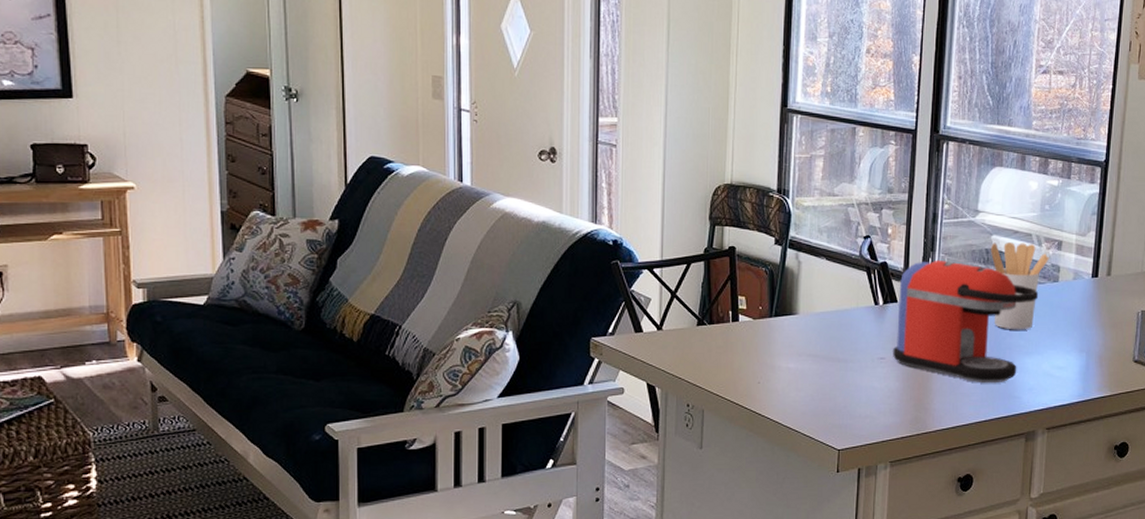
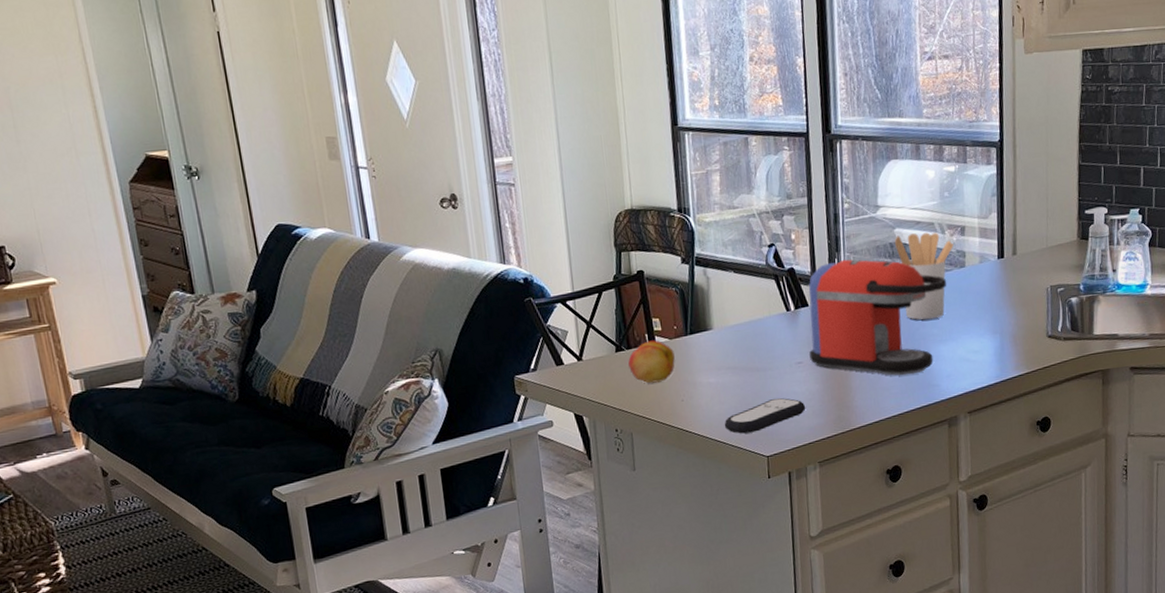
fruit: none [709,318,756,362] -> present [628,340,675,384]
remote control: none [798,391,883,424] -> present [724,398,806,434]

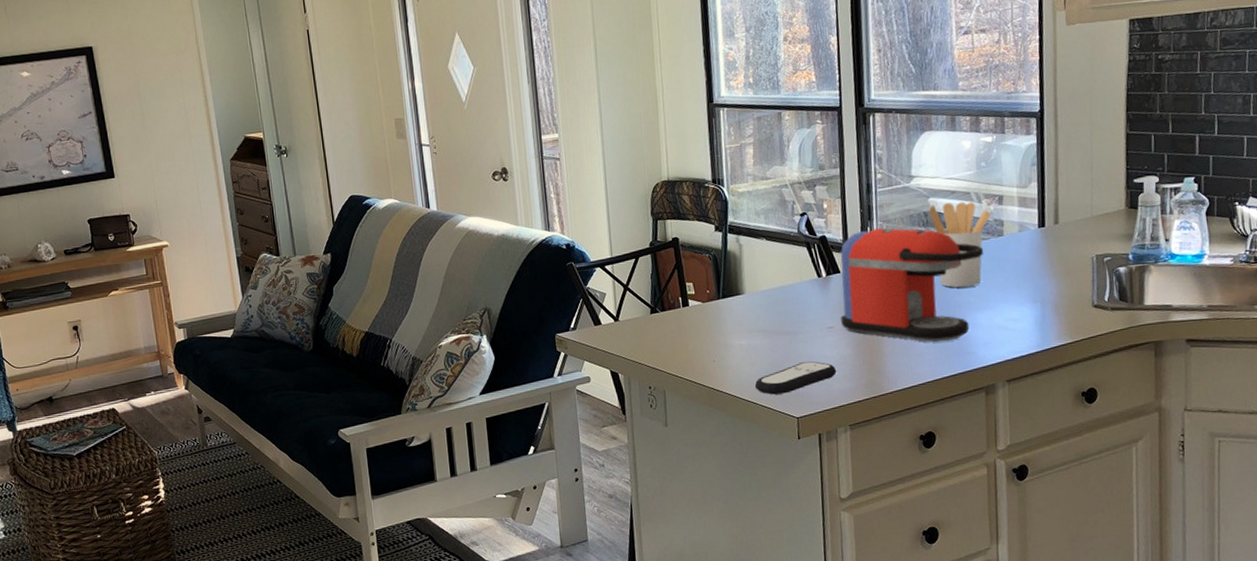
fruit: present [628,340,675,384] -> none [662,303,707,344]

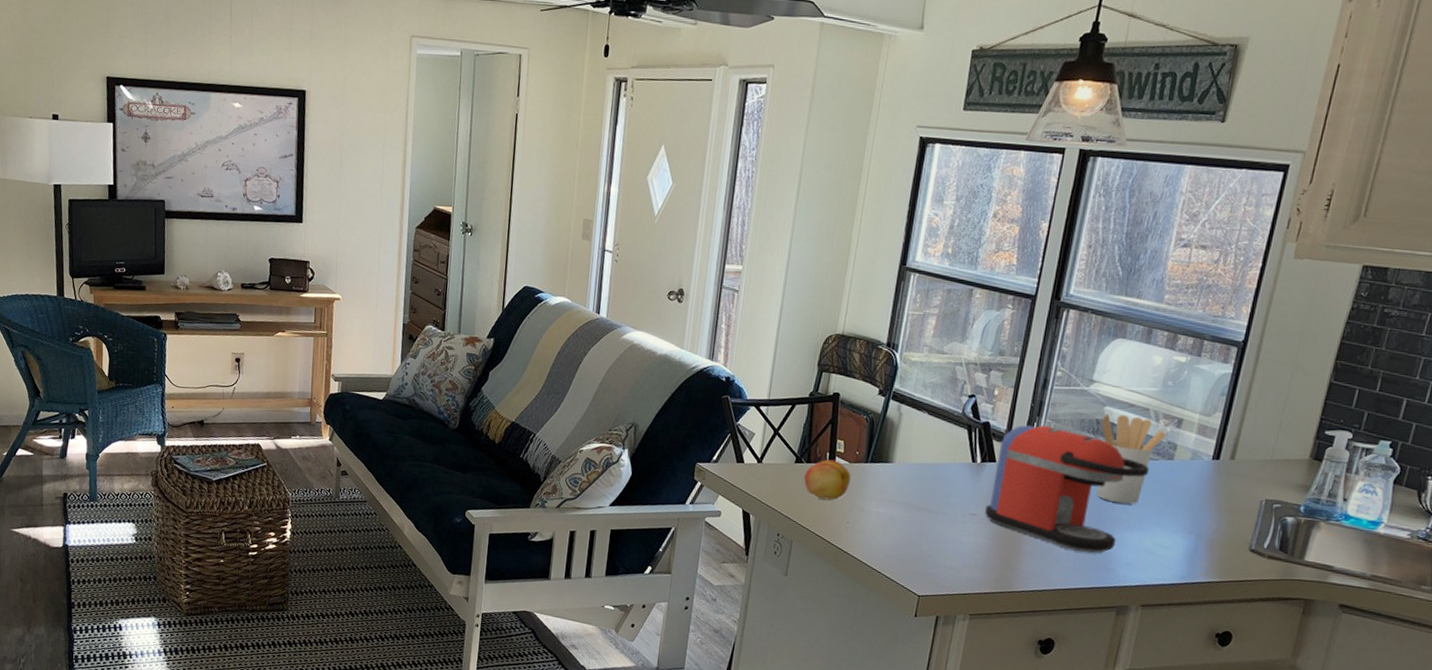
fruit: none [662,303,707,344] -> present [804,459,851,501]
remote control: present [754,361,837,395] -> none [882,542,970,570]

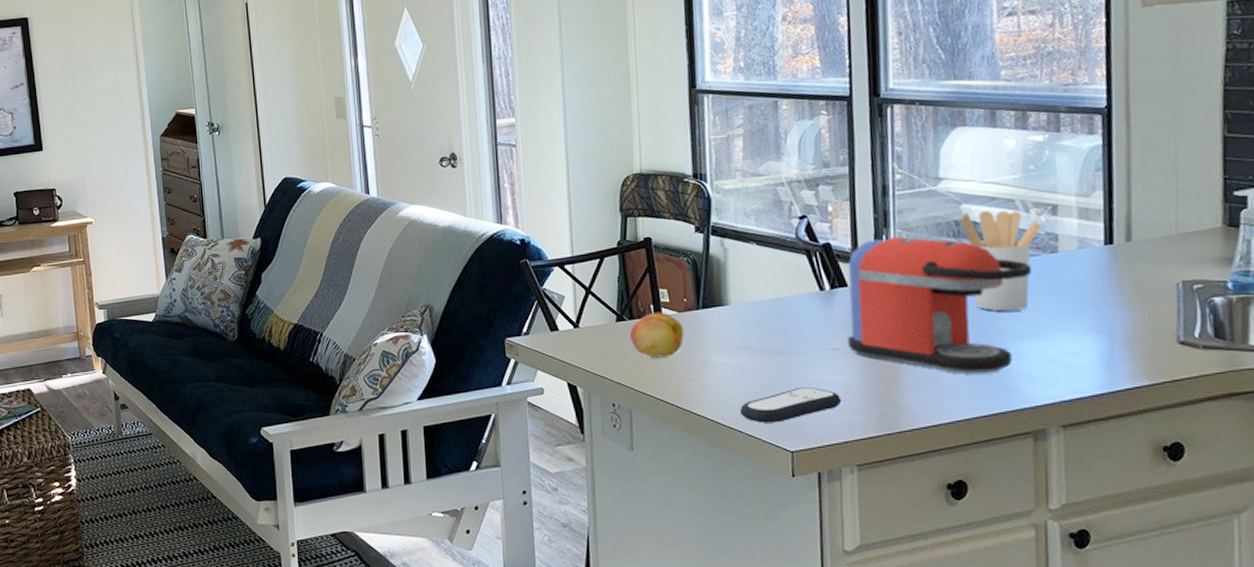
remote control: none [882,542,970,570] -> present [739,386,842,423]

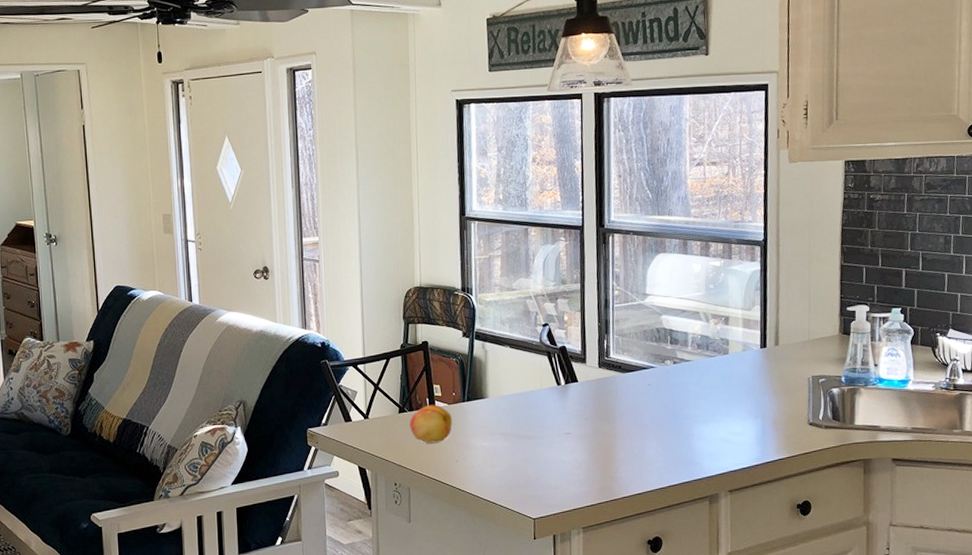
remote control: present [739,386,842,423] -> none [494,464,572,496]
coffee maker: present [848,236,1033,375] -> none [577,341,711,452]
utensil holder: present [960,210,1042,312] -> none [660,320,718,401]

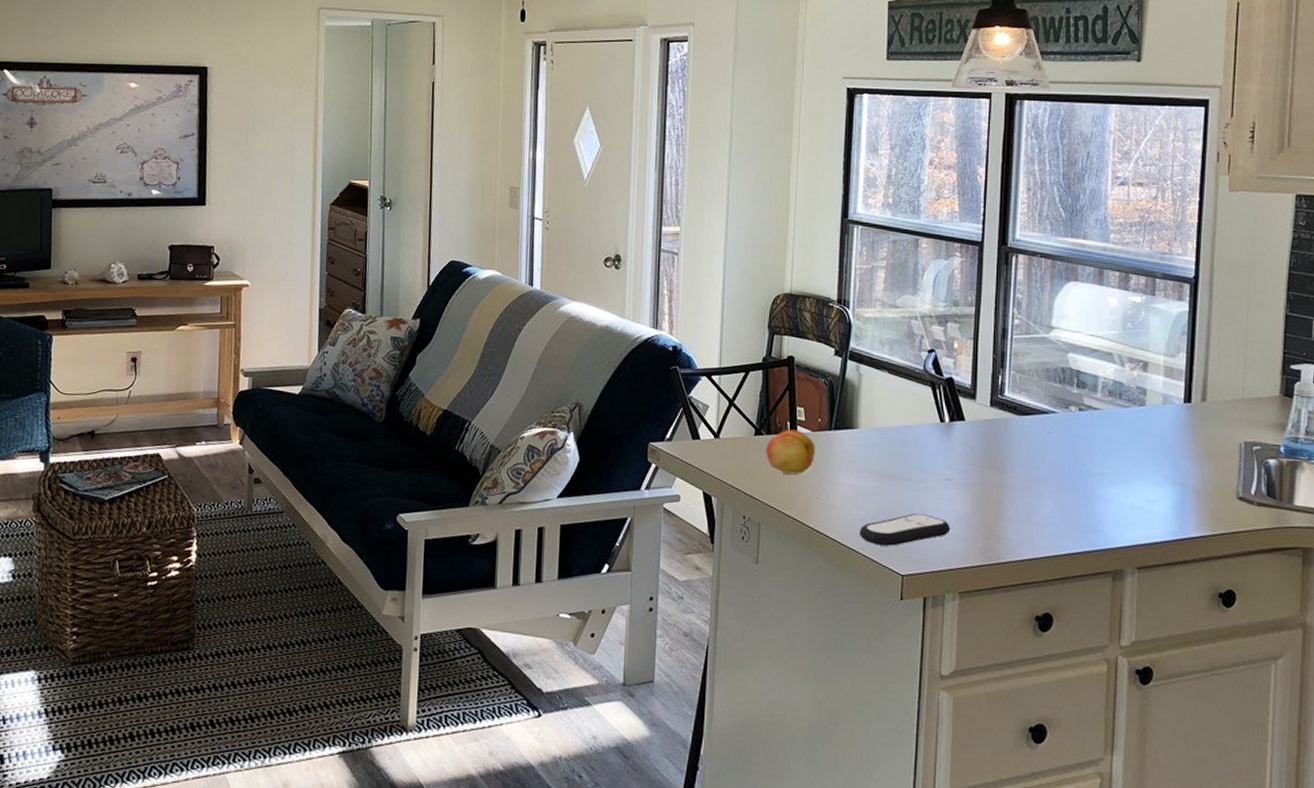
remote control: none [494,464,572,496] -> present [859,513,951,546]

